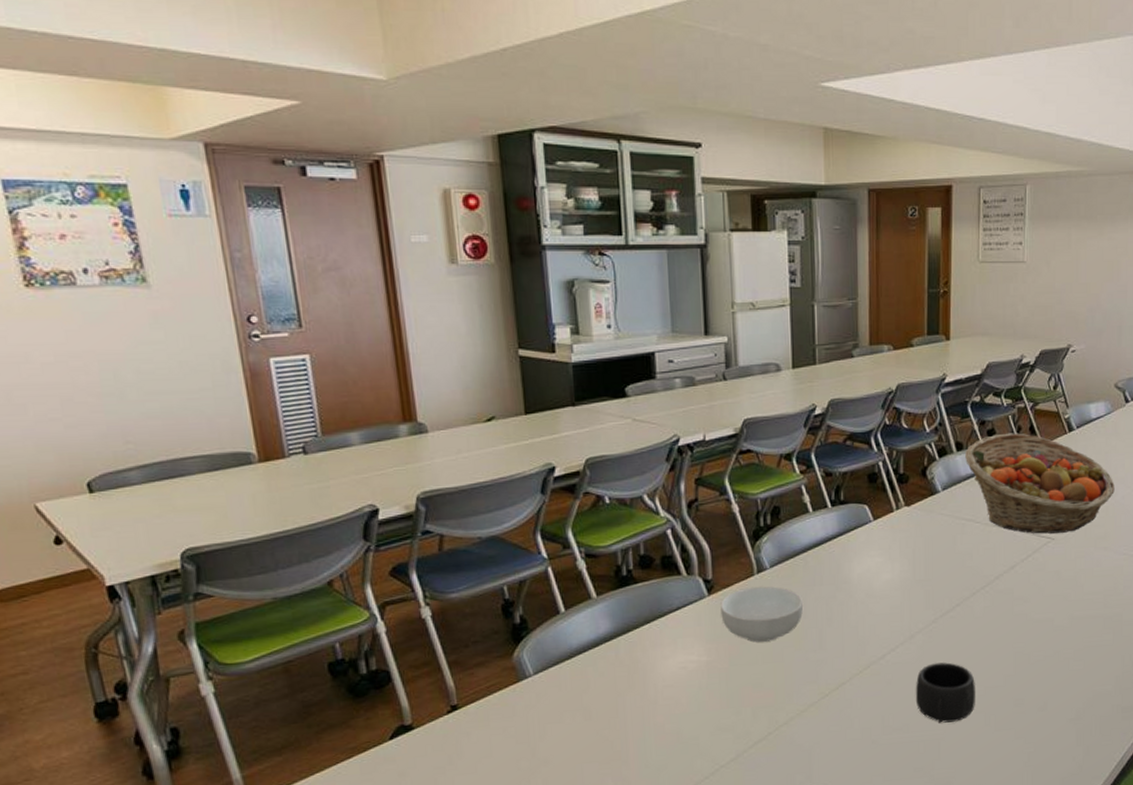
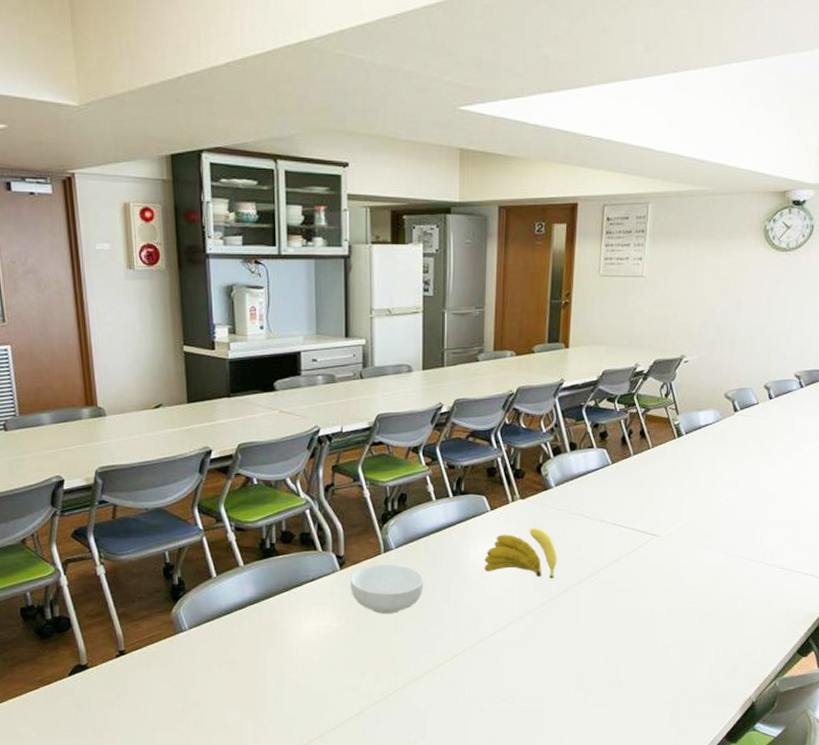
banana: none [869,537,948,592] -> present [484,528,557,579]
mug: present [915,662,976,723] -> none [521,642,578,697]
fruit basket: present [964,433,1115,534] -> none [577,436,719,531]

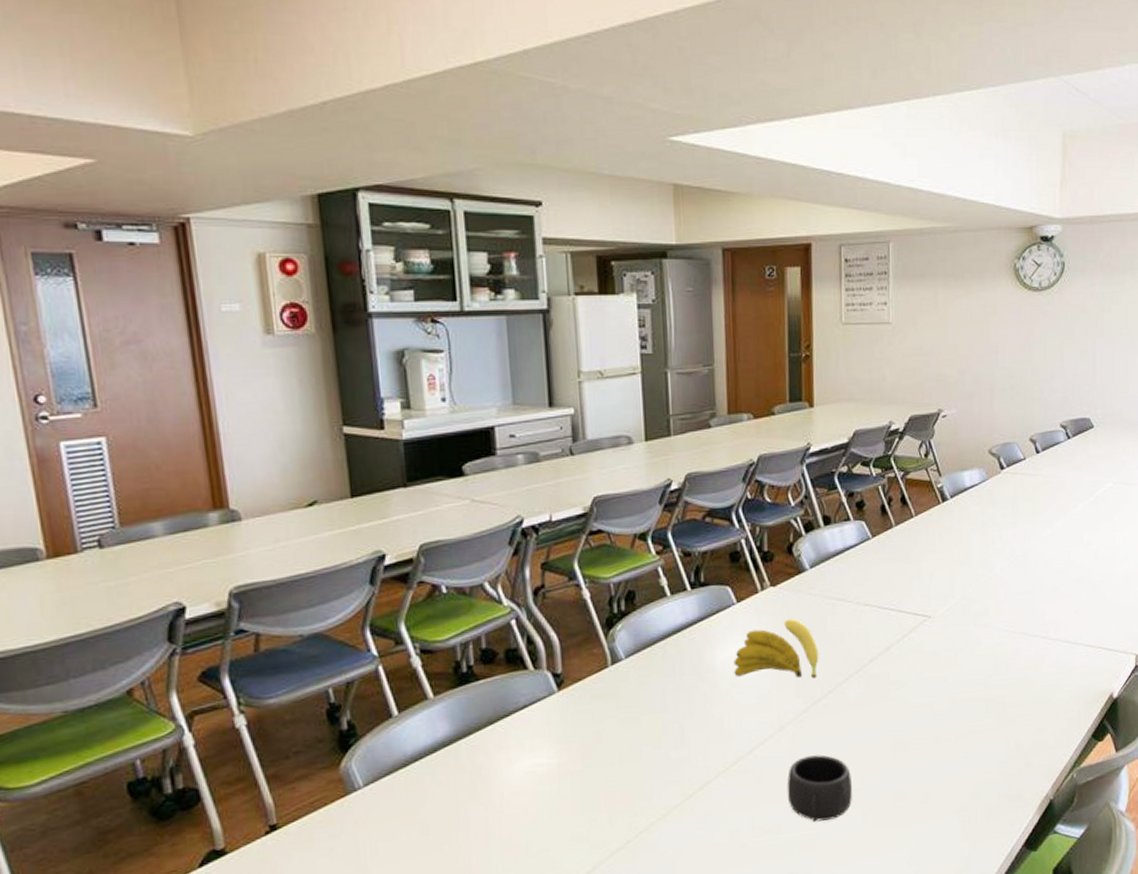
cereal bowl: present [351,564,423,614] -> none [572,678,662,741]
mug: none [521,642,578,697] -> present [786,754,853,822]

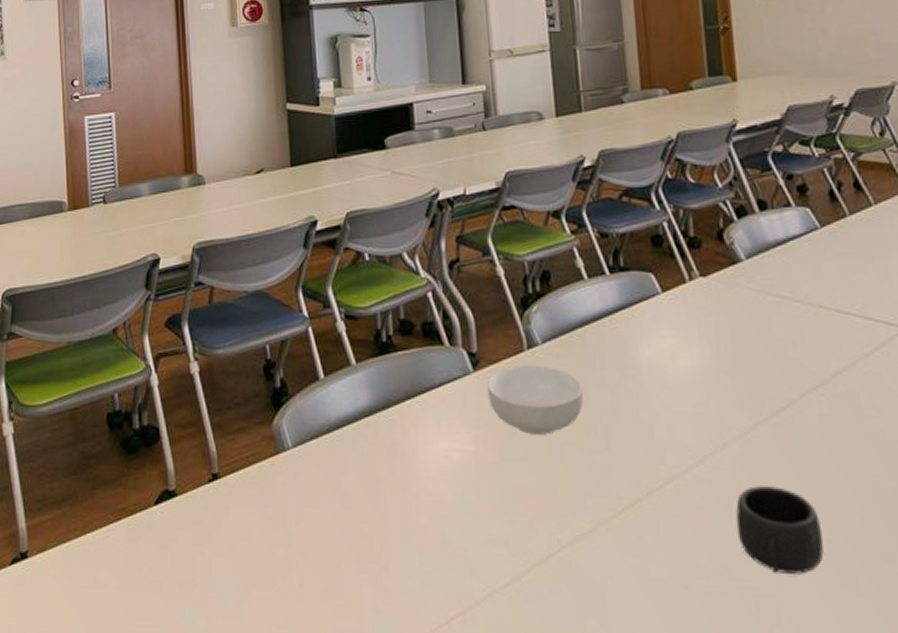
cereal bowl: none [572,678,662,741] -> present [487,365,584,434]
banana: present [734,619,819,678] -> none [662,316,766,390]

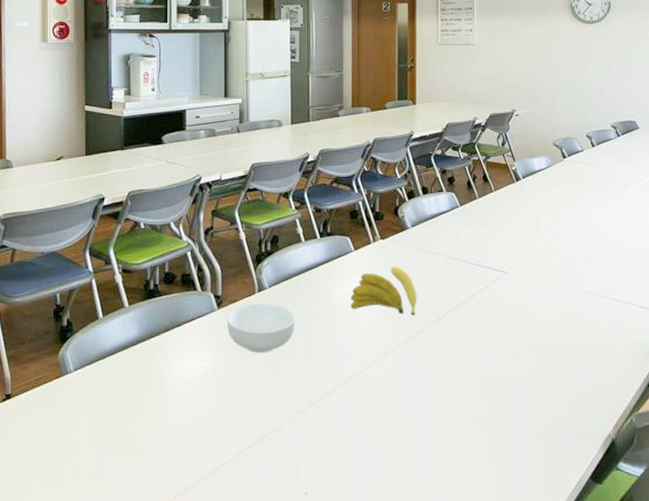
banana: none [662,316,766,390] -> present [350,267,417,316]
mug: present [735,486,824,574] -> none [389,380,444,437]

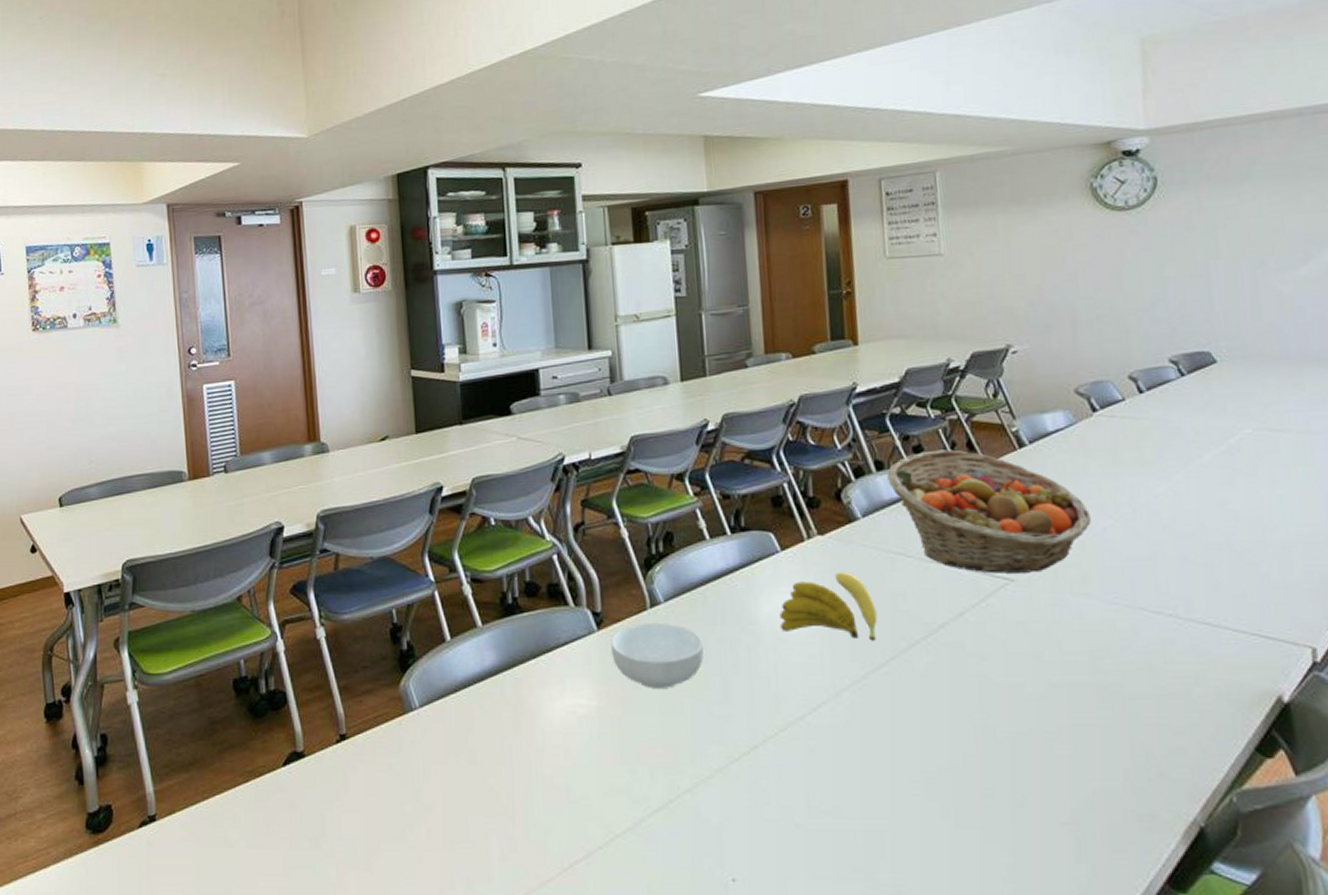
fruit basket: none [429,181,558,268] -> present [886,449,1091,574]

